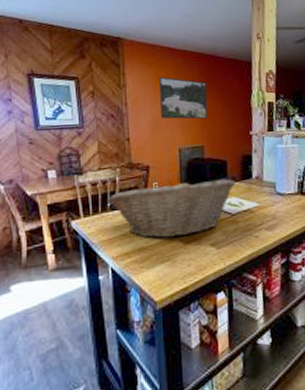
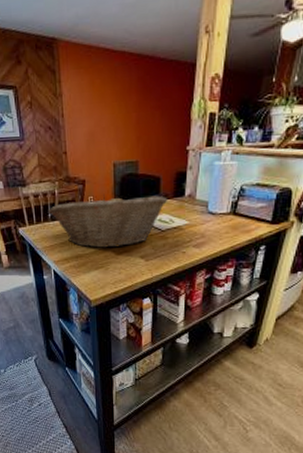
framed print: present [159,77,208,119] -> none [95,84,144,132]

